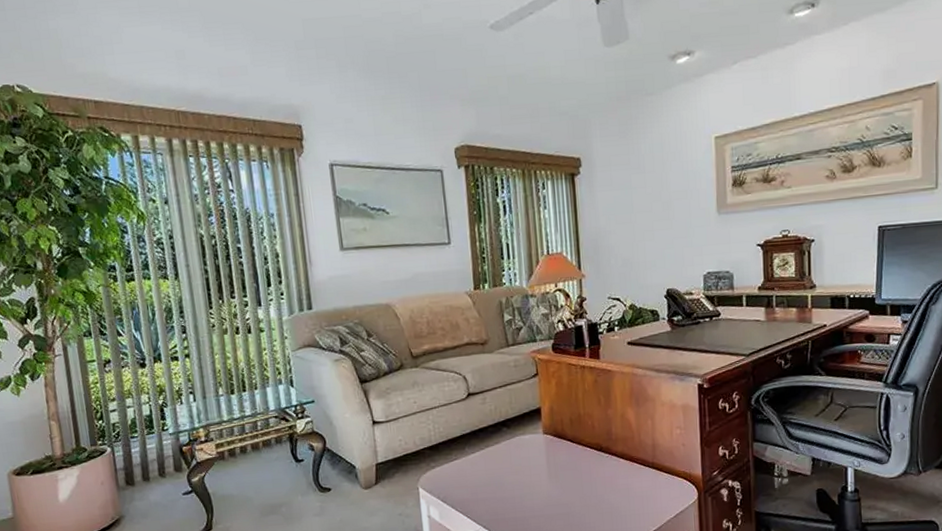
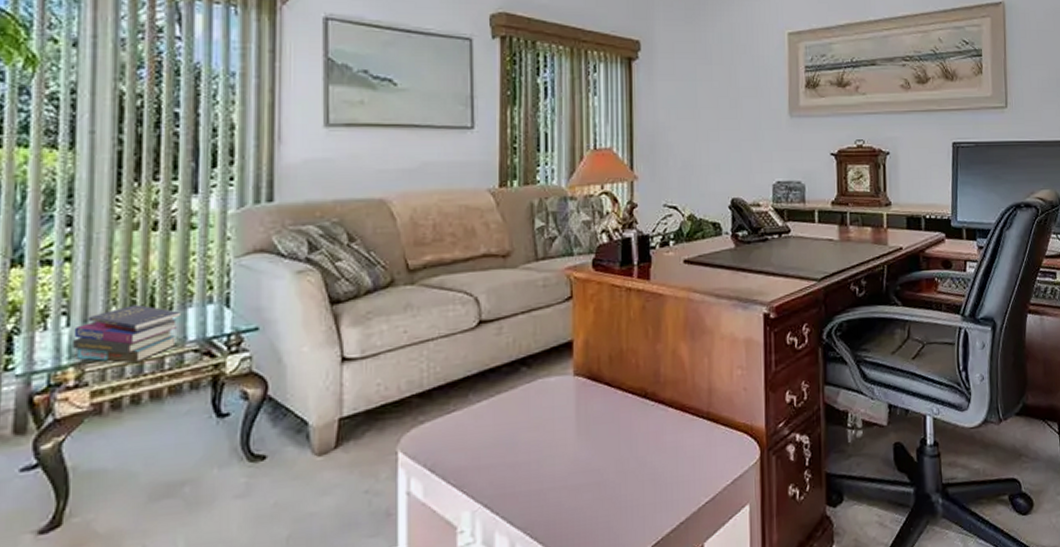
books: none [198,386,263,425] -> present [73,304,180,363]

